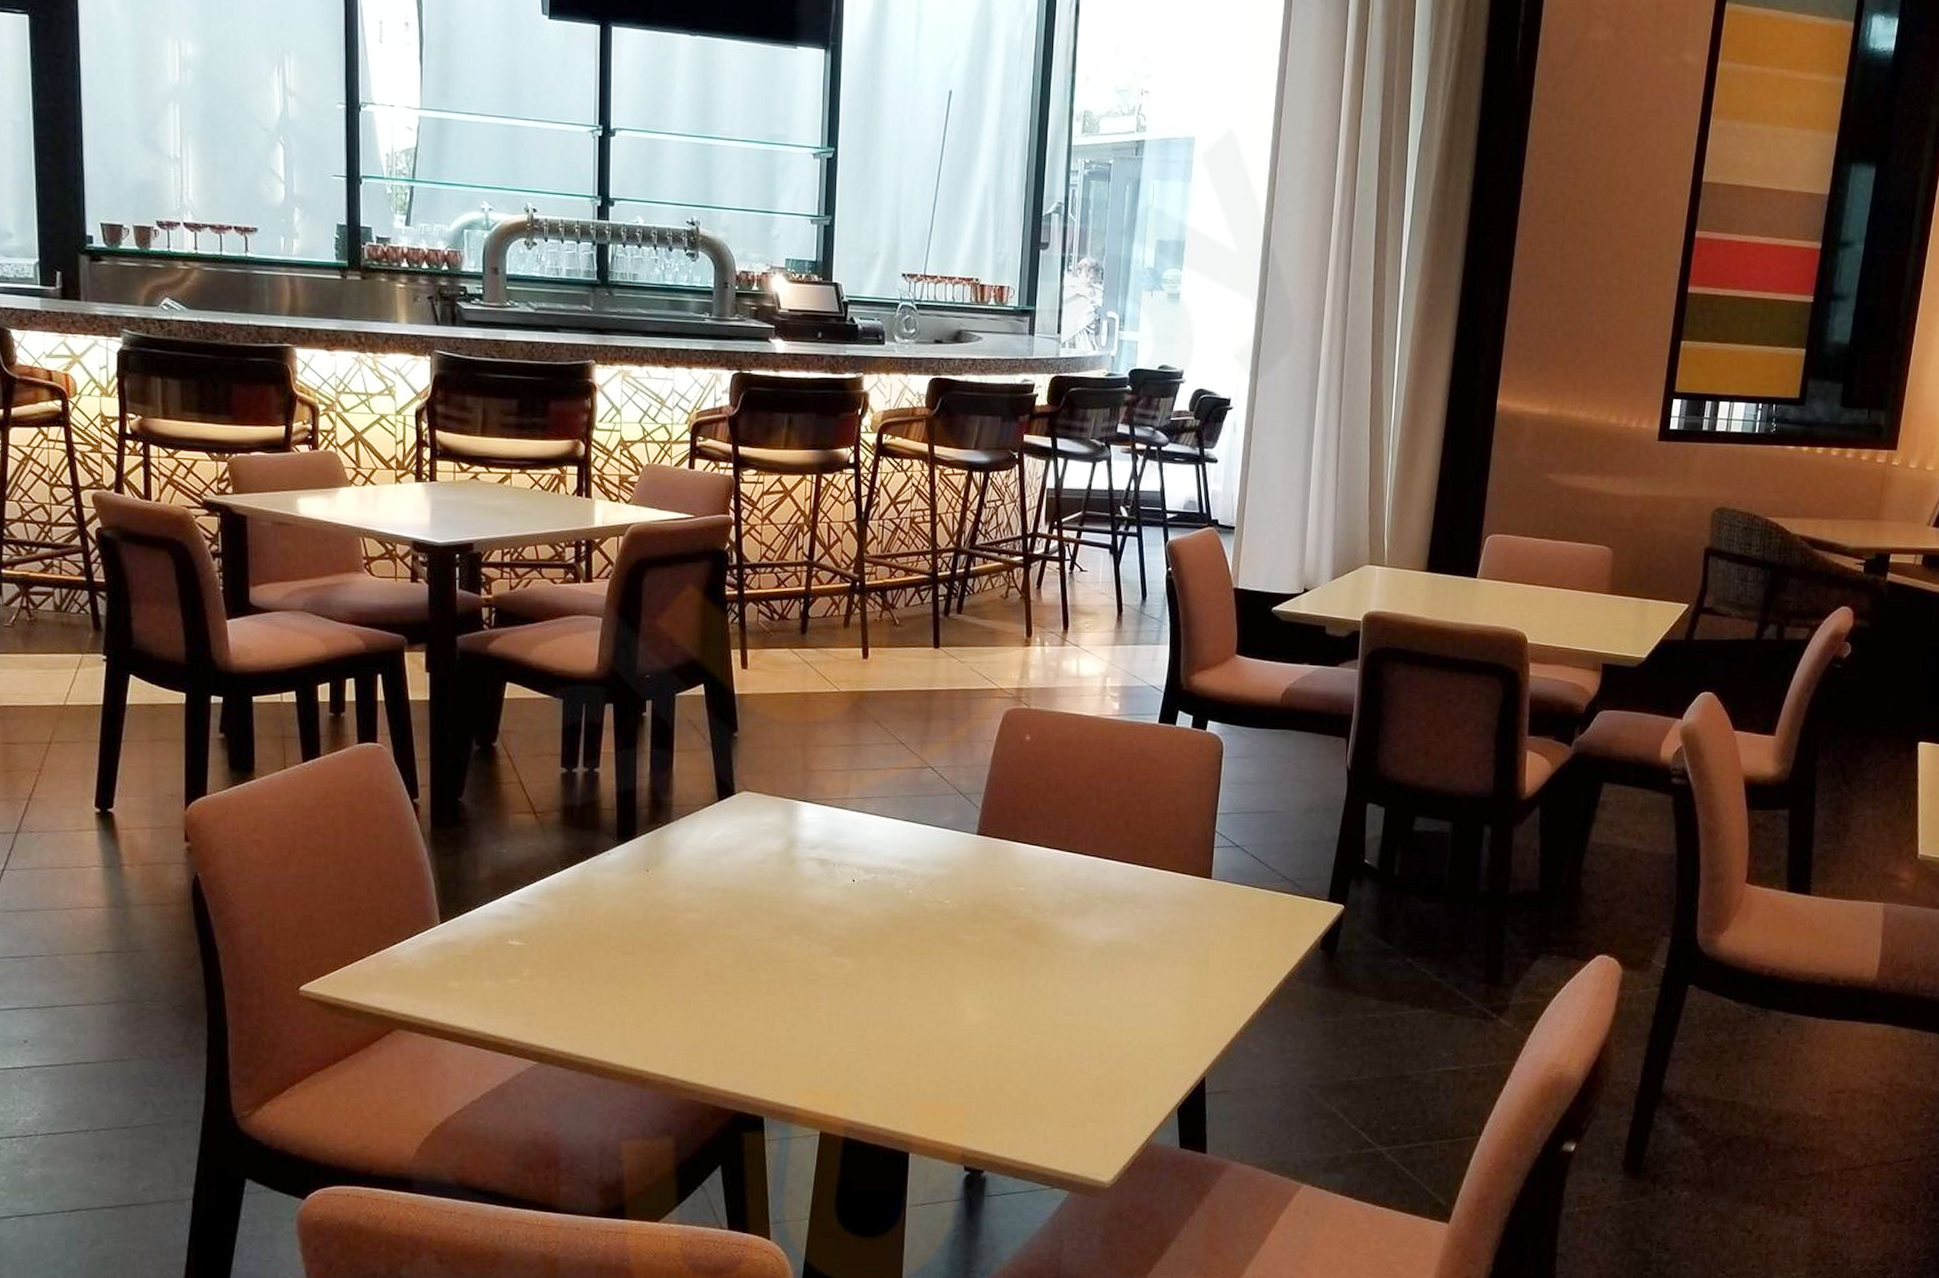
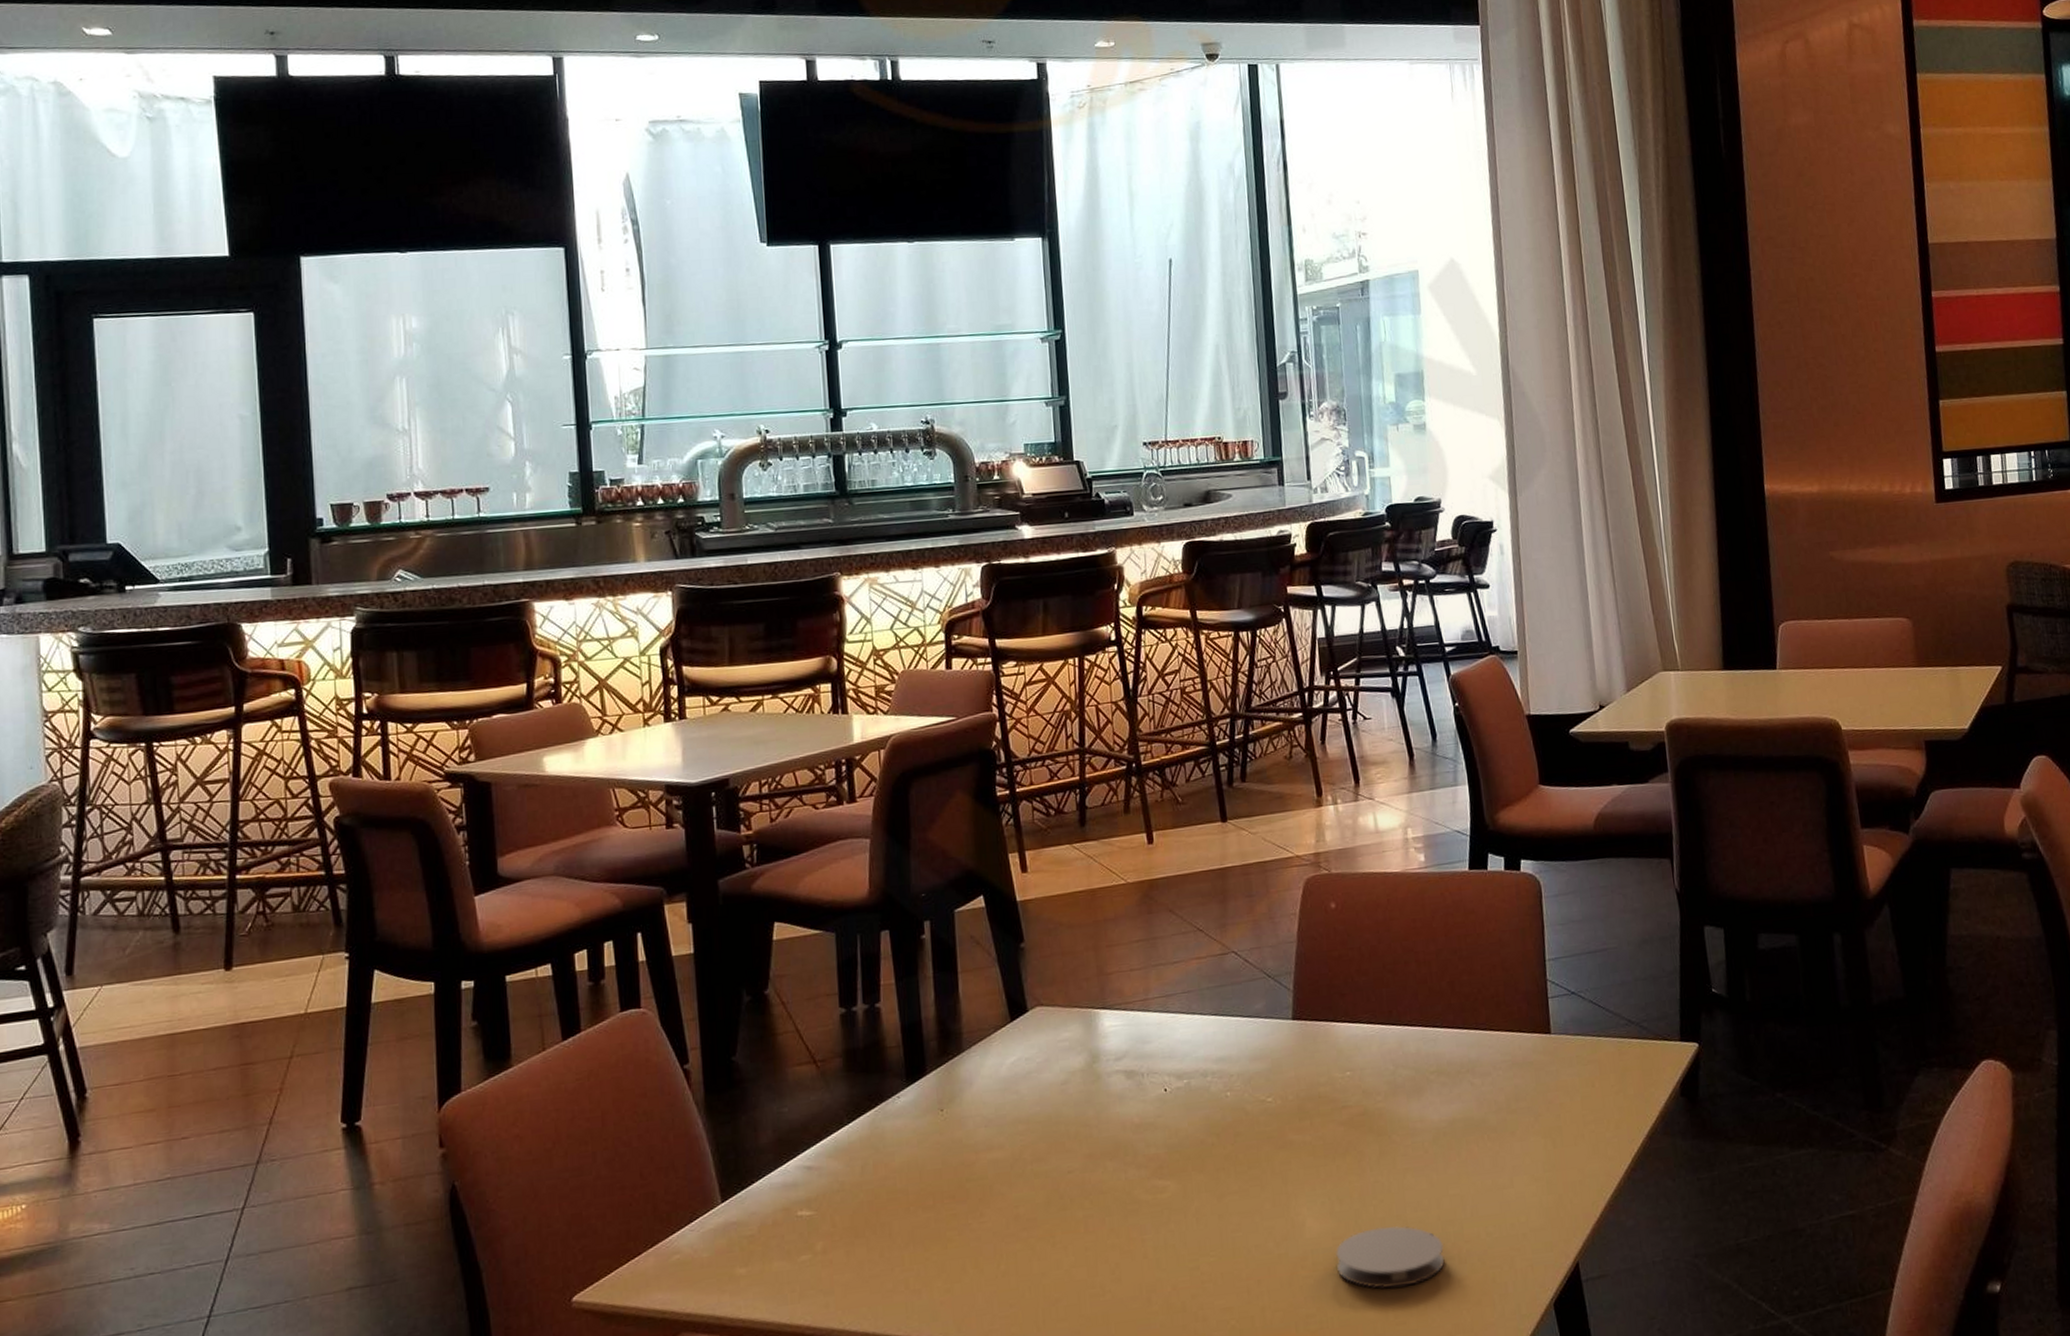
coaster: none [989,1024,1087,1077] -> present [1336,1225,1445,1288]

